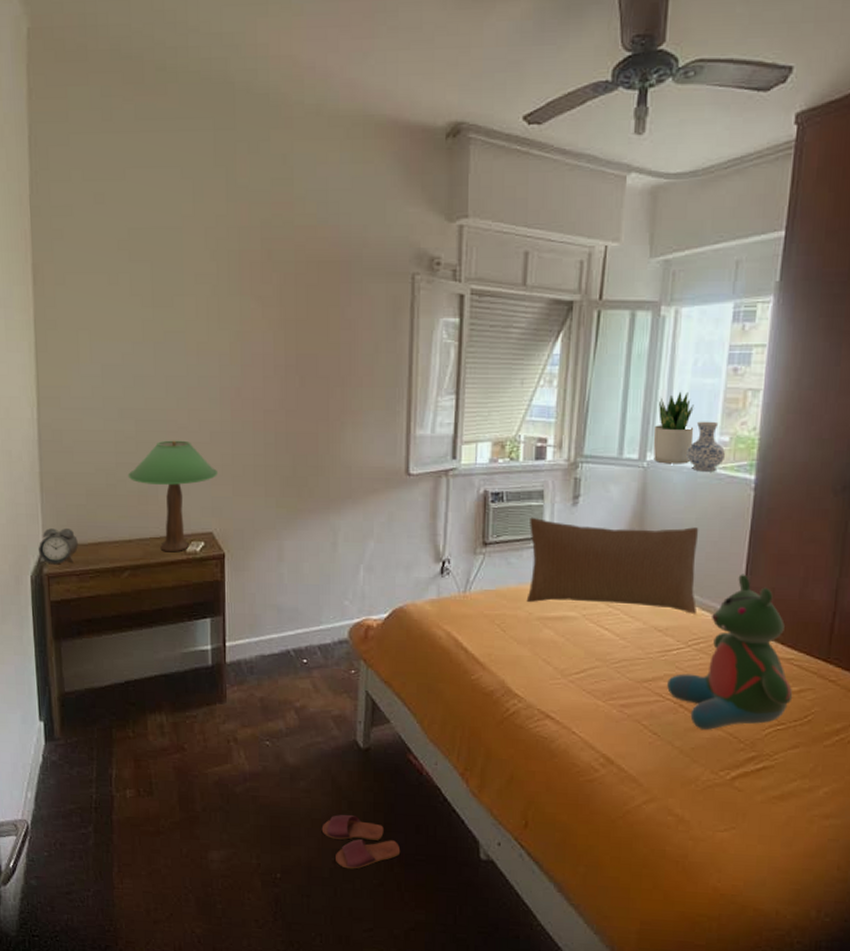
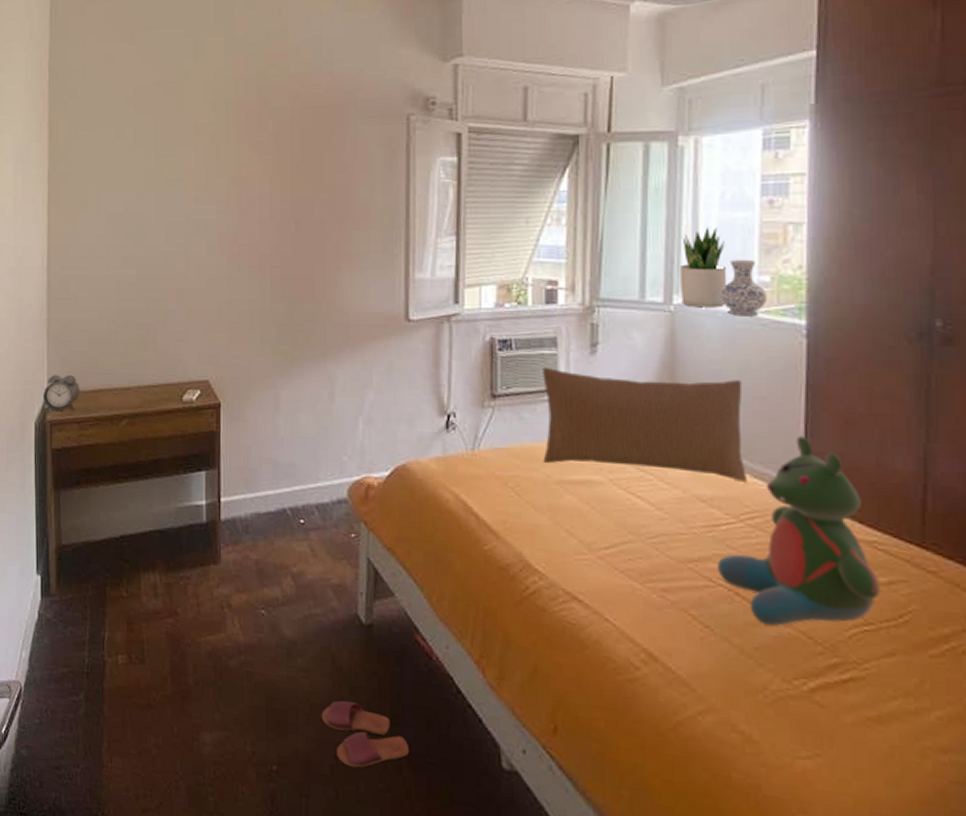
table lamp: present [128,440,219,553] -> none [128,286,215,401]

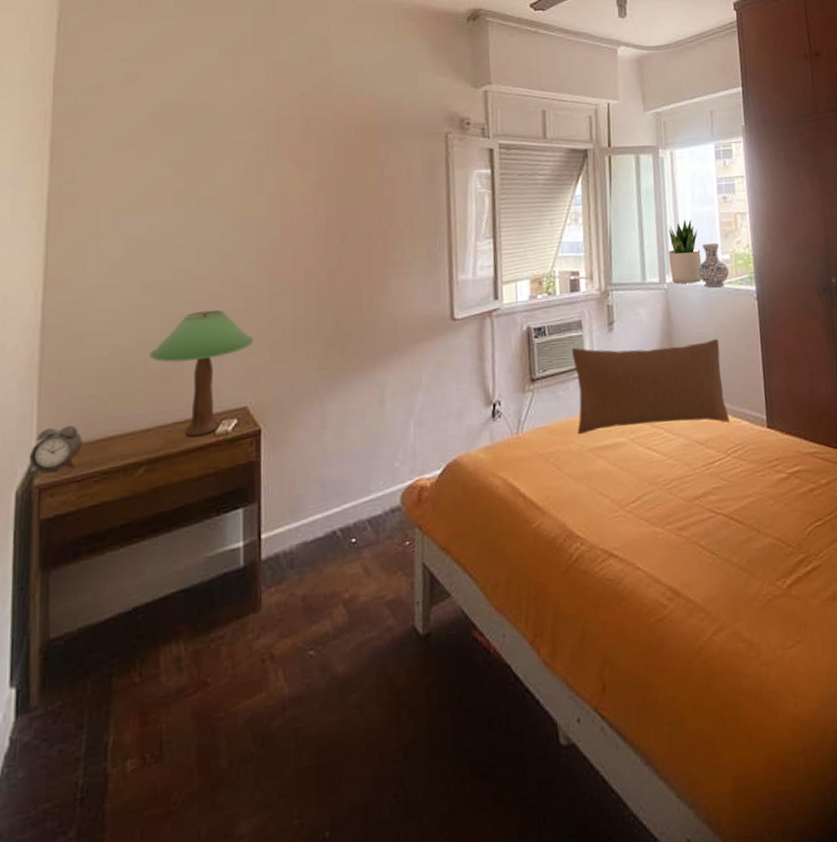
table lamp: none [128,286,215,401] -> present [149,309,255,437]
slippers: present [321,700,410,768] -> none [378,724,473,801]
stuffed animal: present [718,435,881,626] -> none [716,377,824,540]

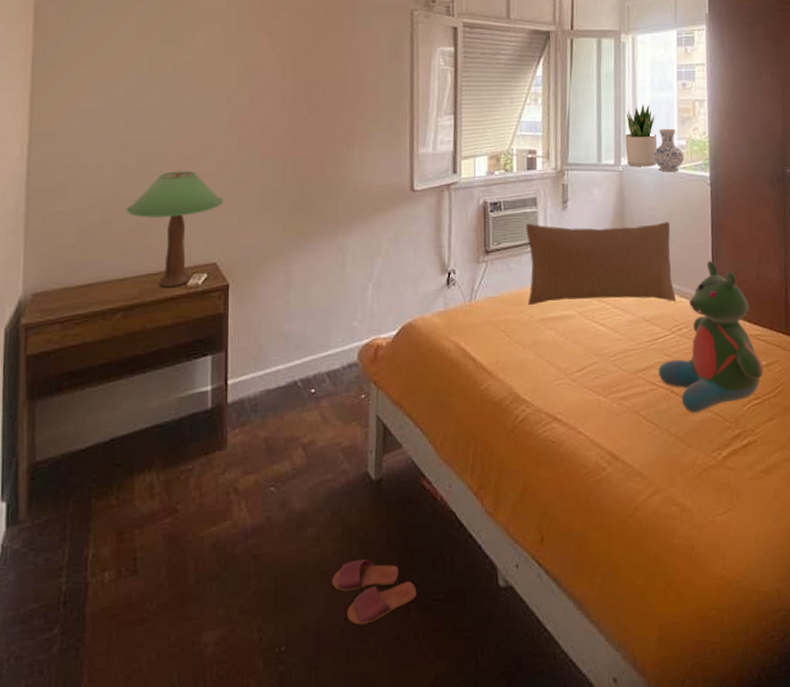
alarm clock: present [28,426,83,475] -> none [16,272,66,314]
slippers: none [378,724,473,801] -> present [331,559,417,625]
stuffed animal: none [716,377,824,540] -> present [658,260,764,413]

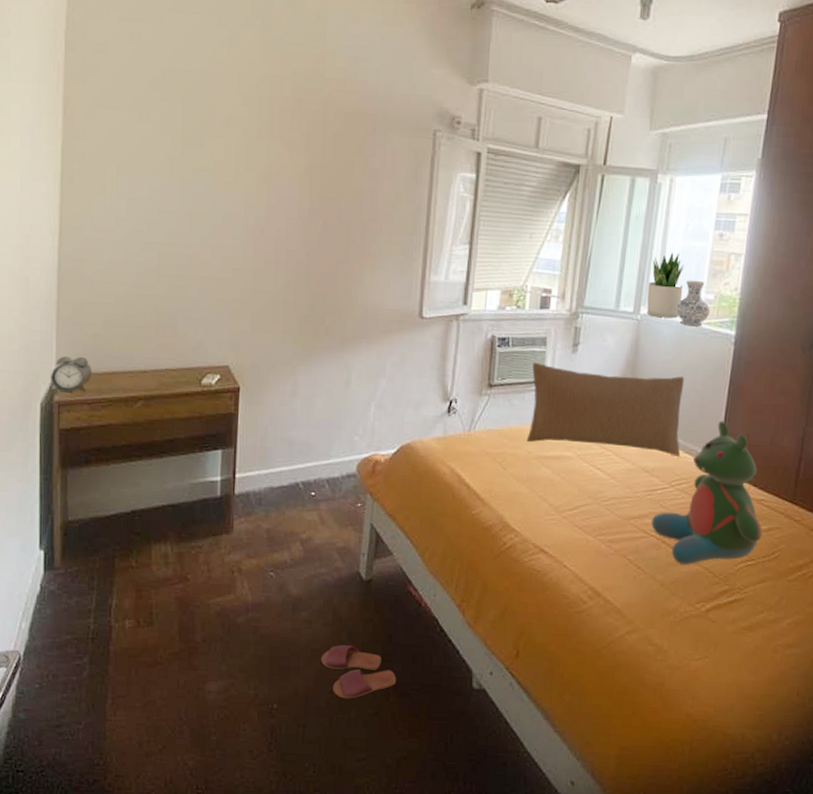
alarm clock: none [16,272,66,314] -> present [50,356,93,393]
table lamp: present [126,170,224,288] -> none [147,274,238,384]

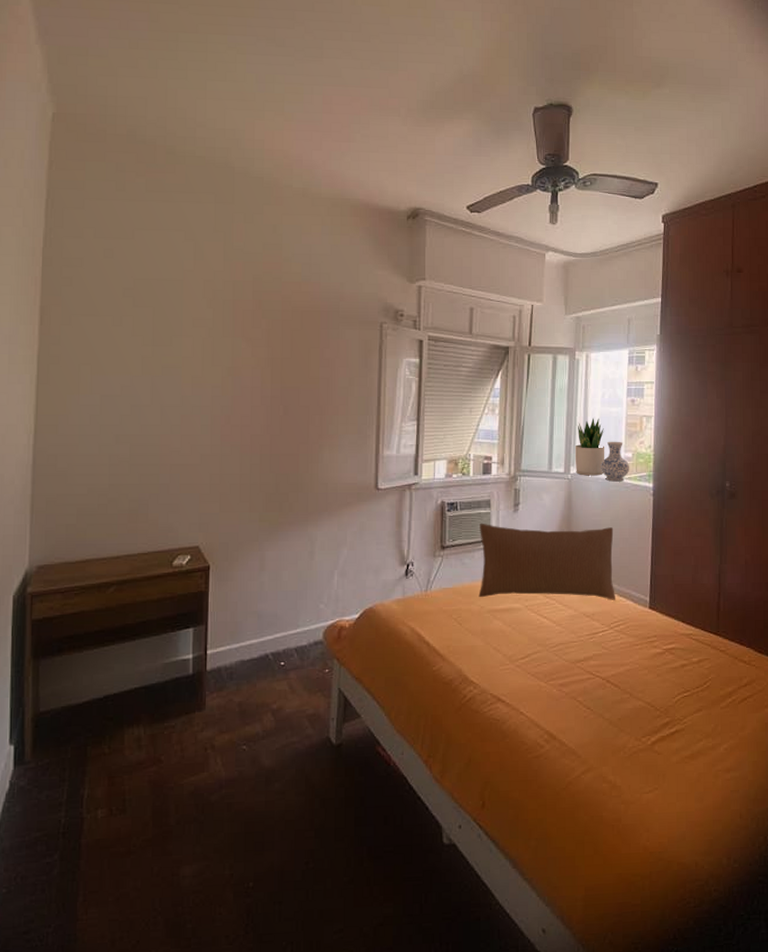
alarm clock: present [50,356,93,393] -> none [23,548,66,584]
slippers: present [320,645,397,699] -> none [295,813,370,869]
stuffed animal: present [651,421,763,565] -> none [596,564,694,701]

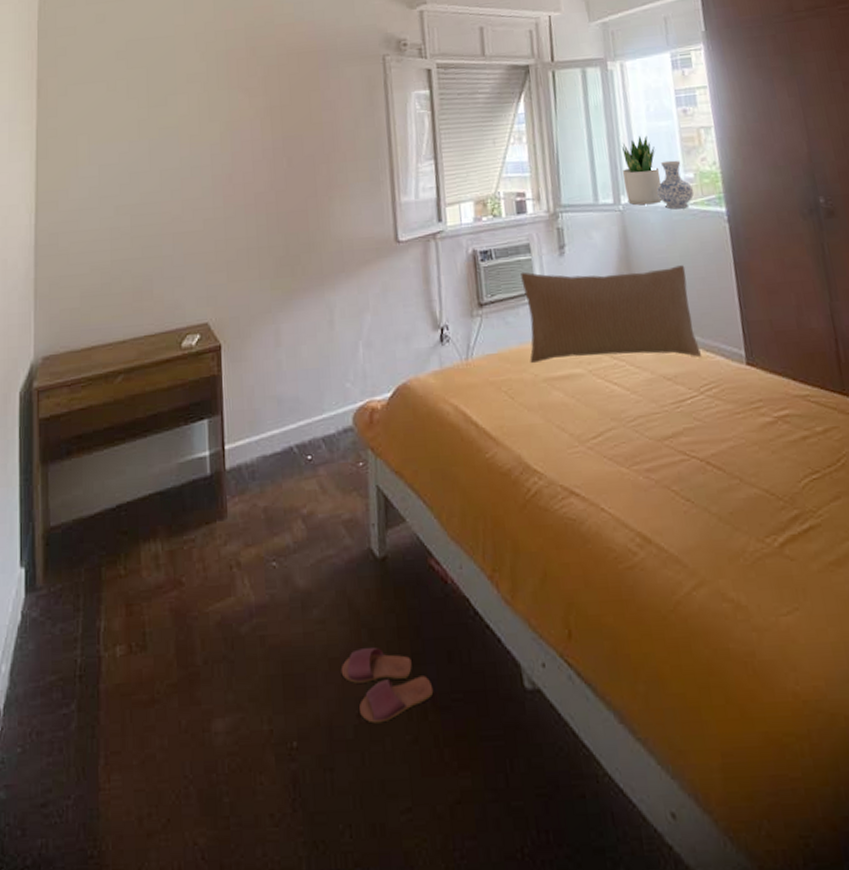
slippers: none [295,813,370,869] -> present [341,648,434,724]

